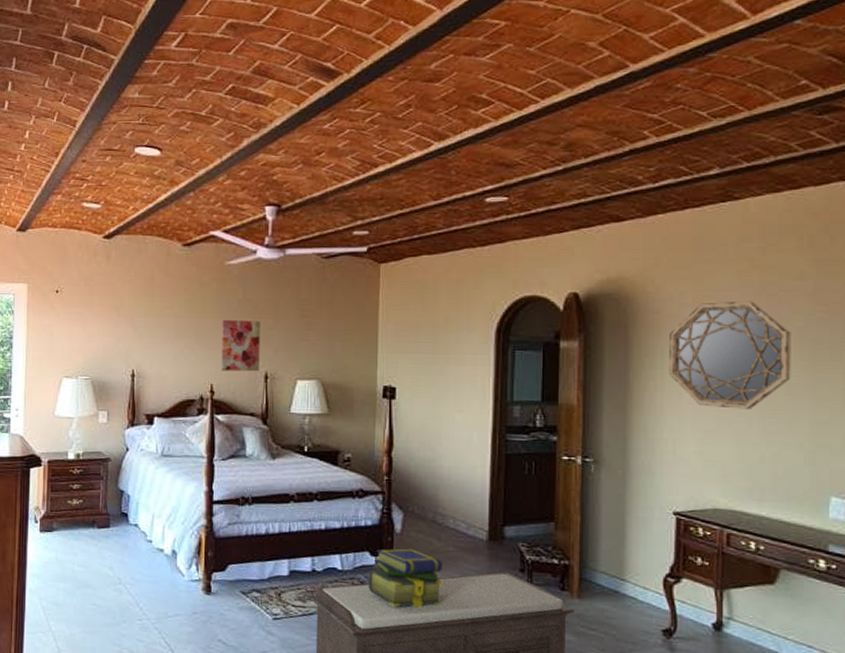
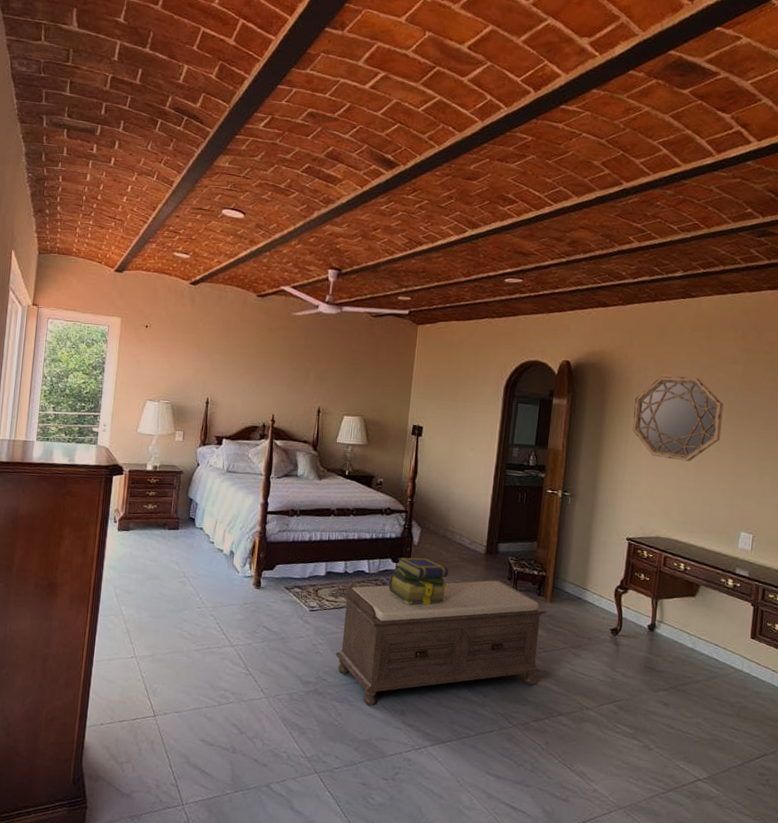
wall art: present [221,320,260,372] -> none [282,362,317,407]

